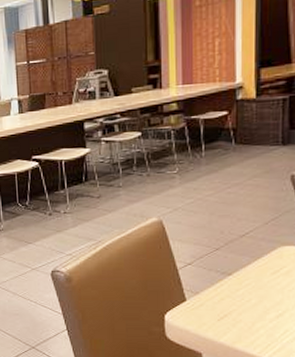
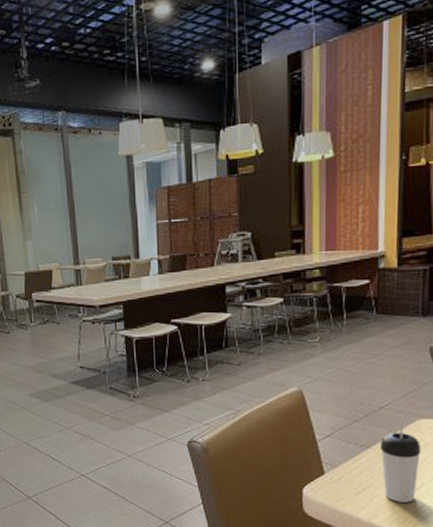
beverage cup: none [242,248,285,328] -> present [381,421,422,503]

